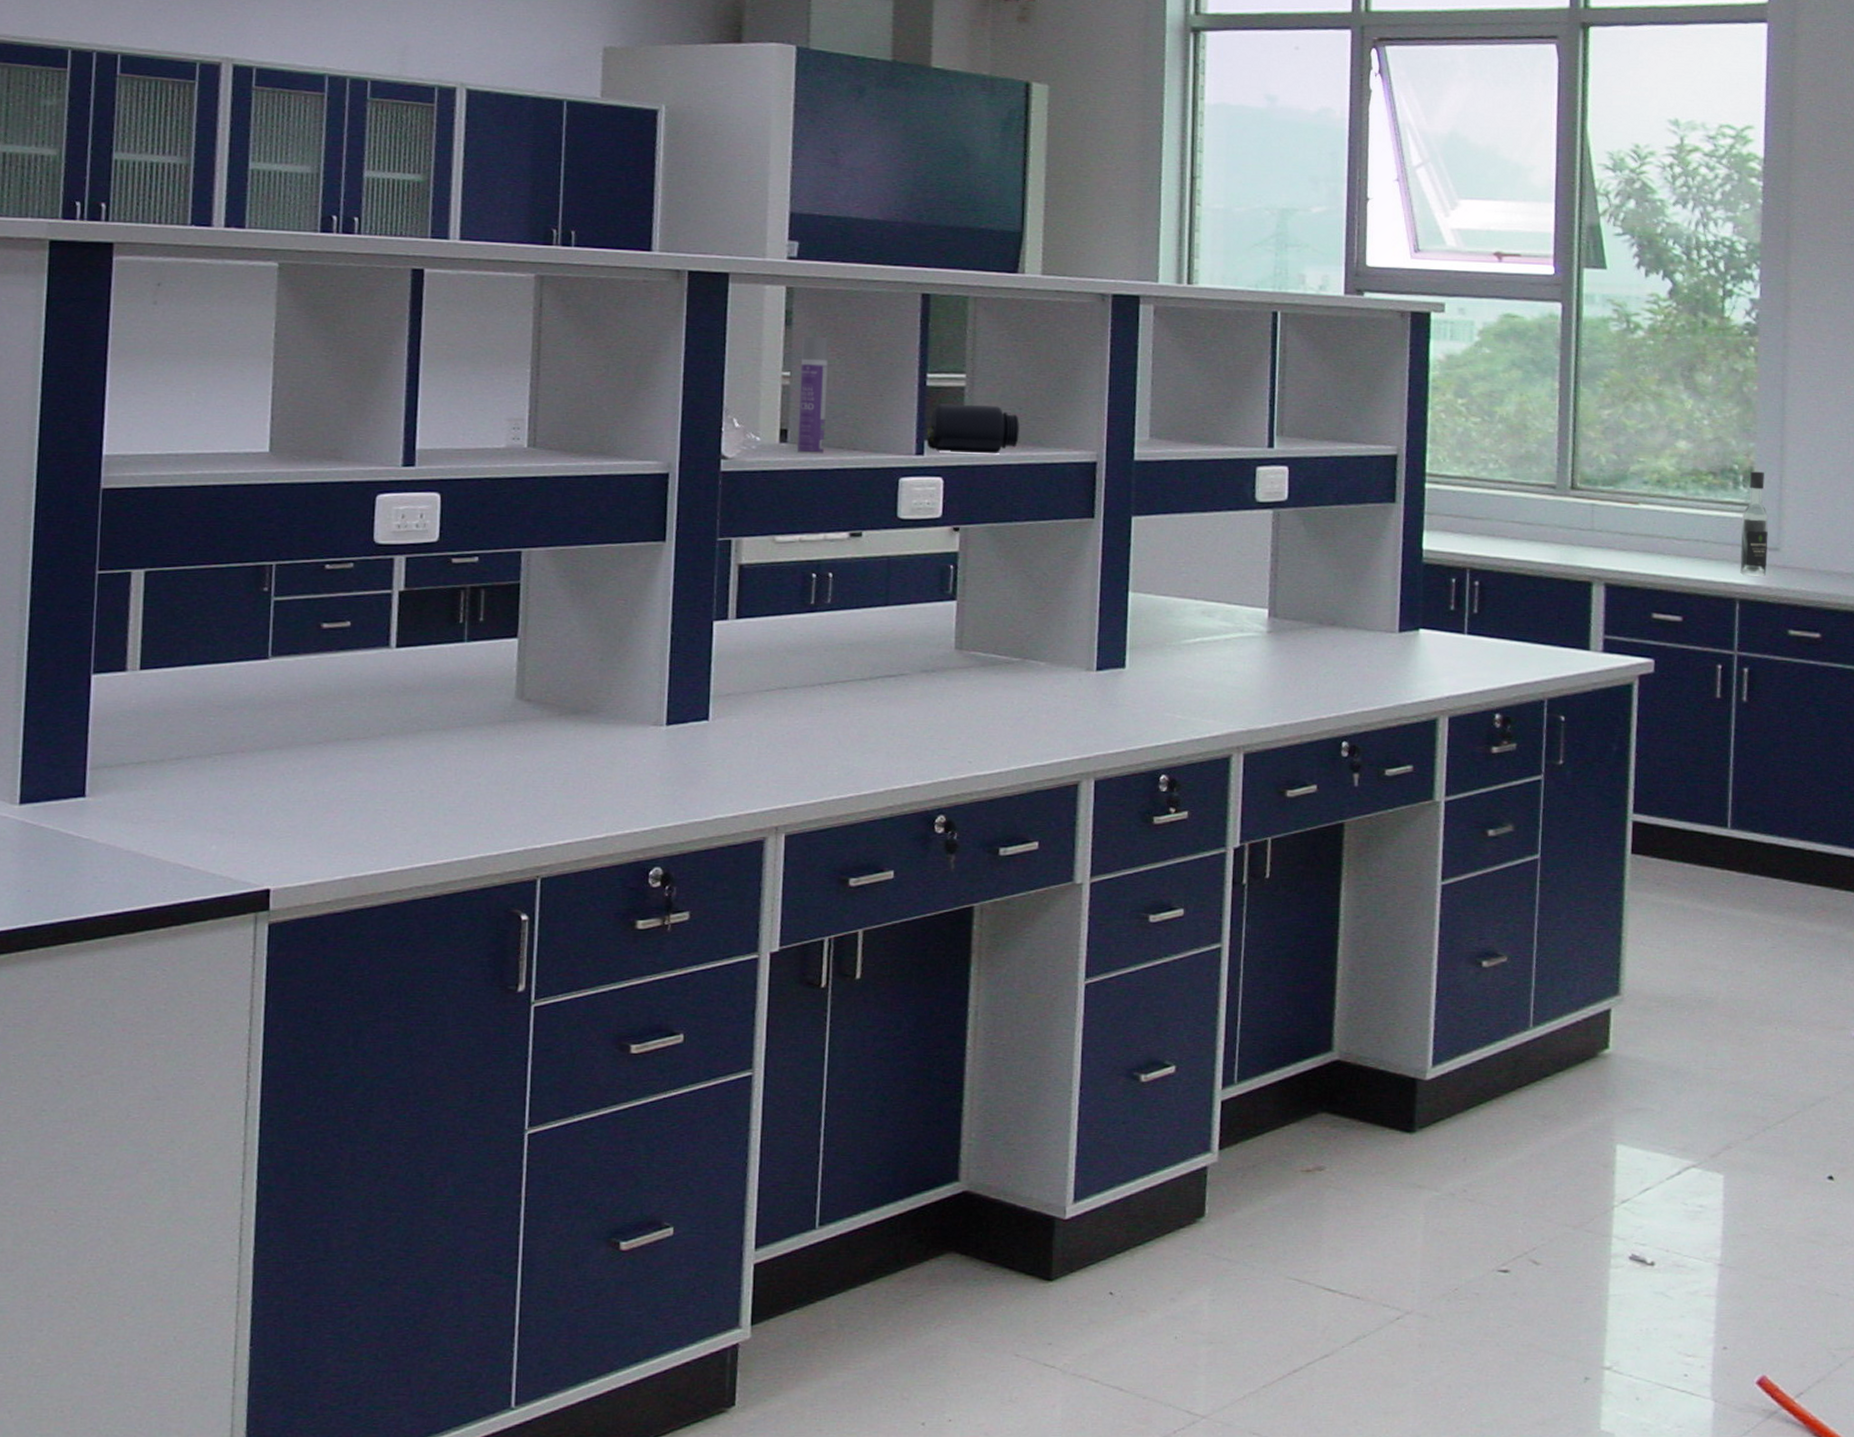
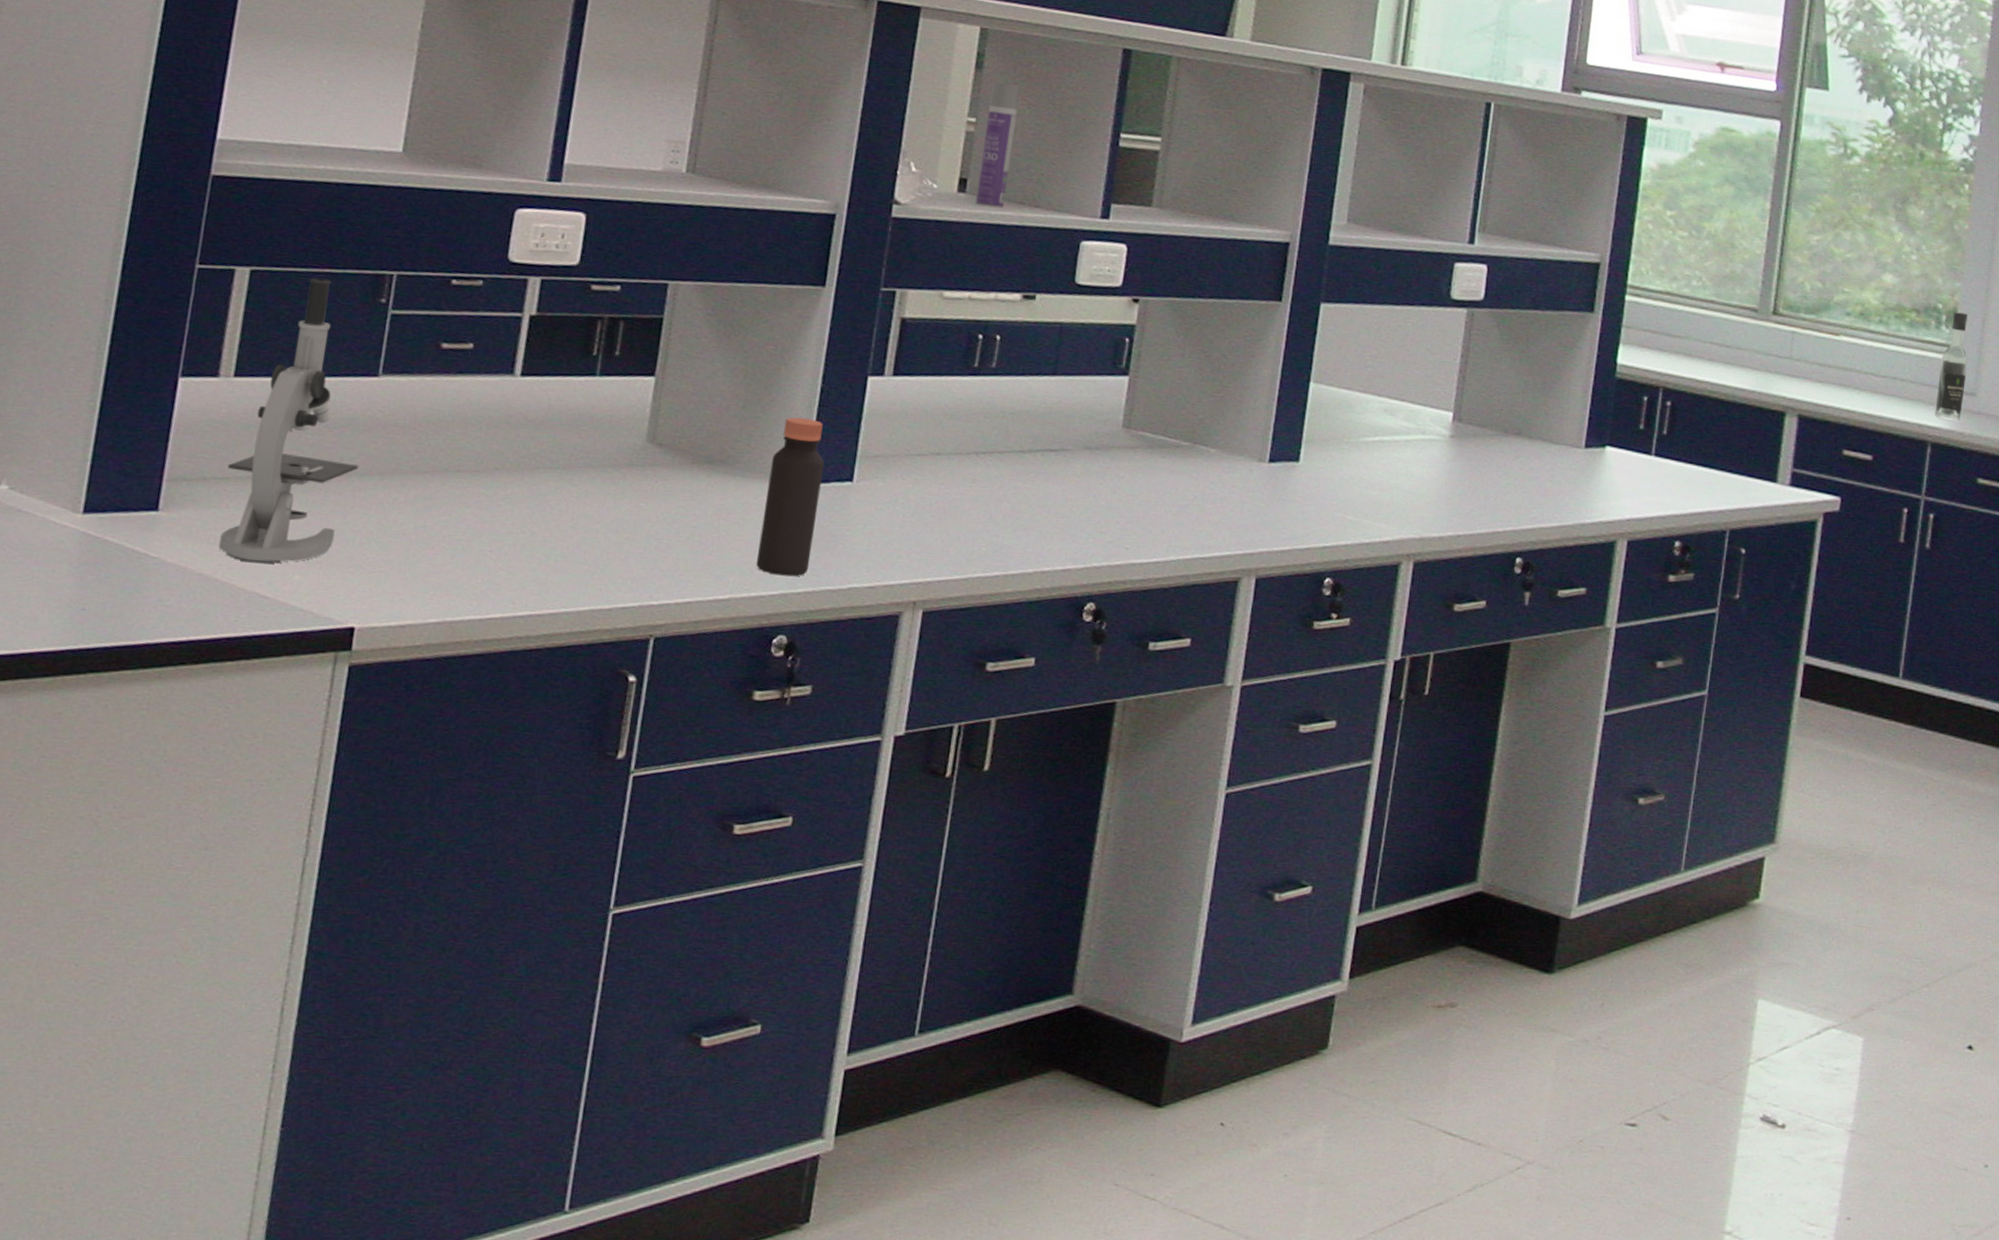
microscope: none [142,573,259,838] -> present [218,277,359,564]
bottle: none [627,665,681,812] -> present [755,417,825,577]
jar: present [926,403,1019,454] -> none [1113,166,1213,225]

